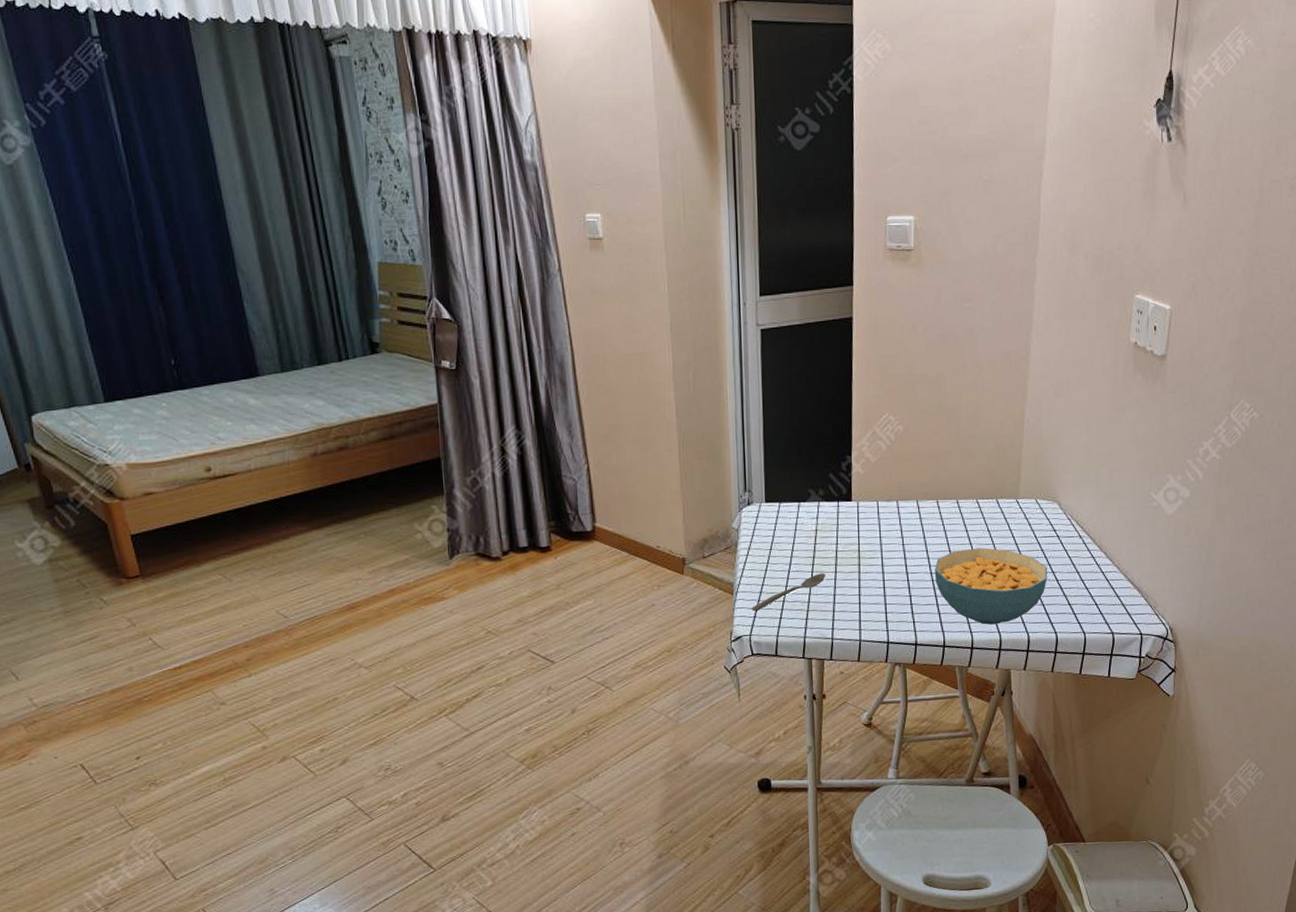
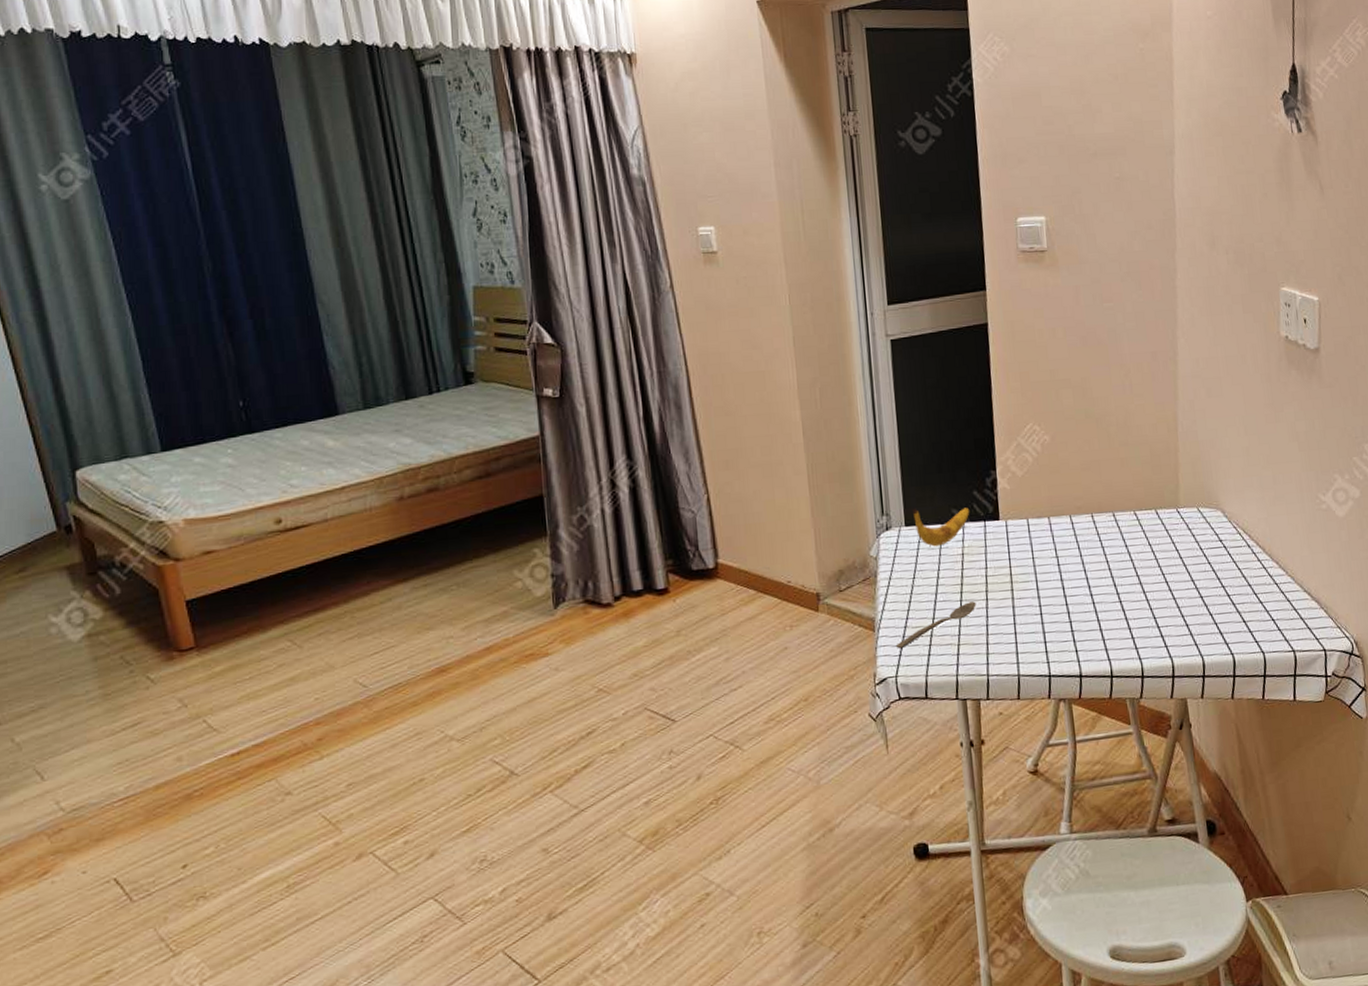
banana: none [773,486,825,522] -> present [913,507,970,547]
cereal bowl: present [934,547,1047,625] -> none [1094,563,1218,650]

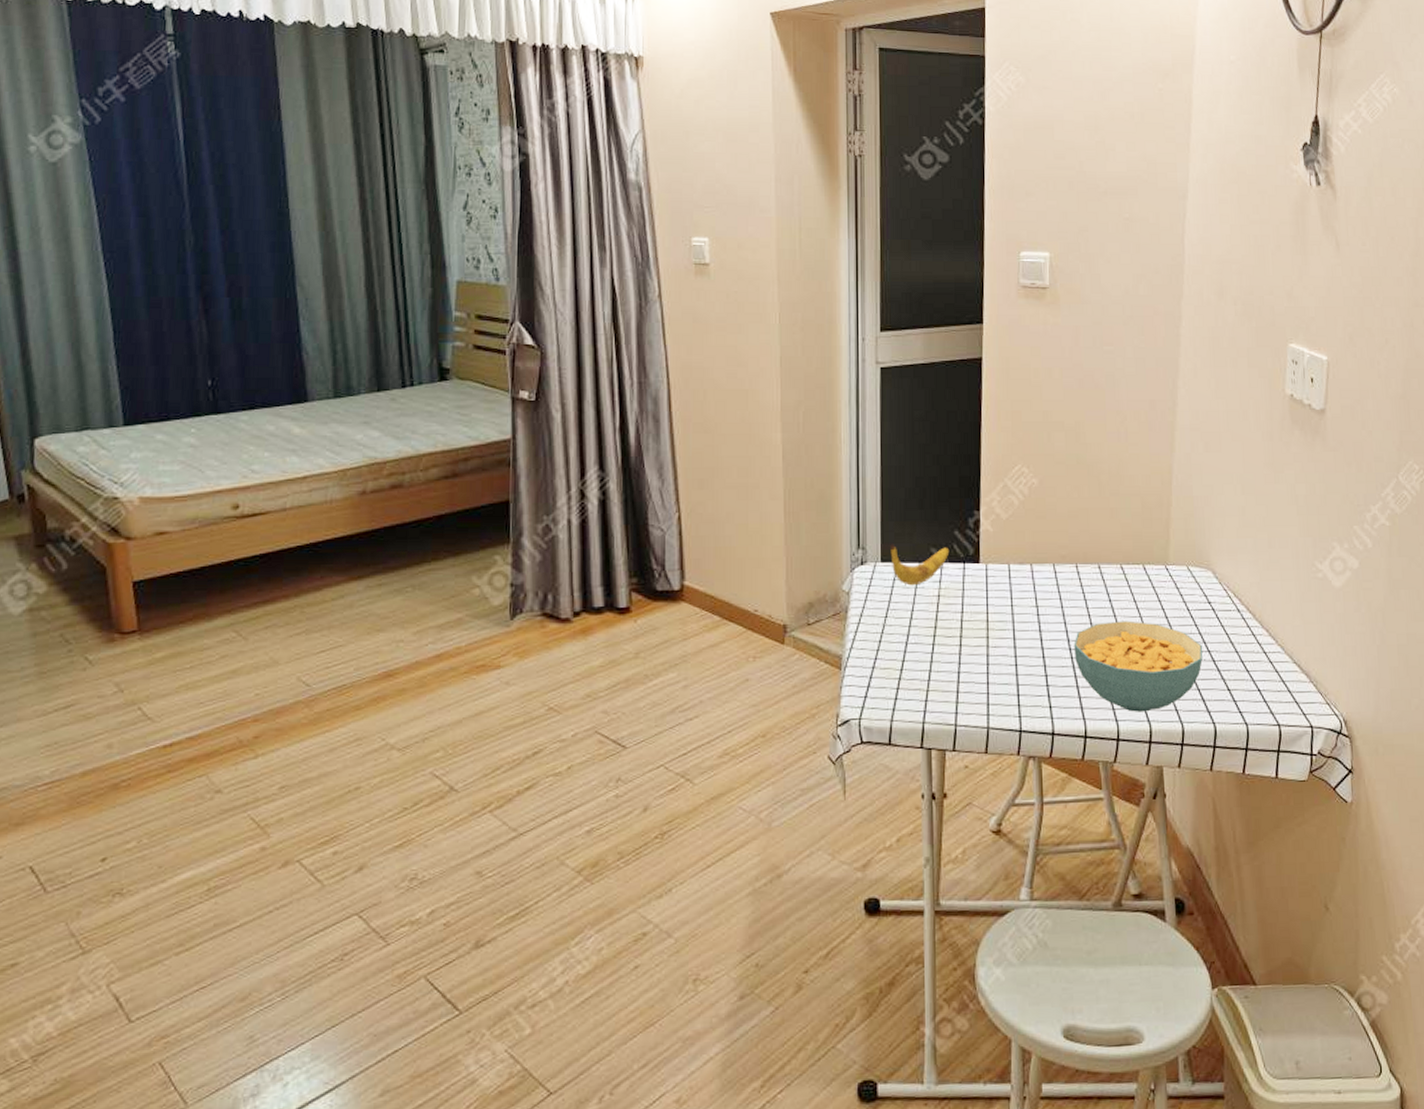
spoon: present [895,601,977,649] -> none [861,646,949,690]
cereal bowl: none [1094,563,1218,650] -> present [1073,620,1203,712]

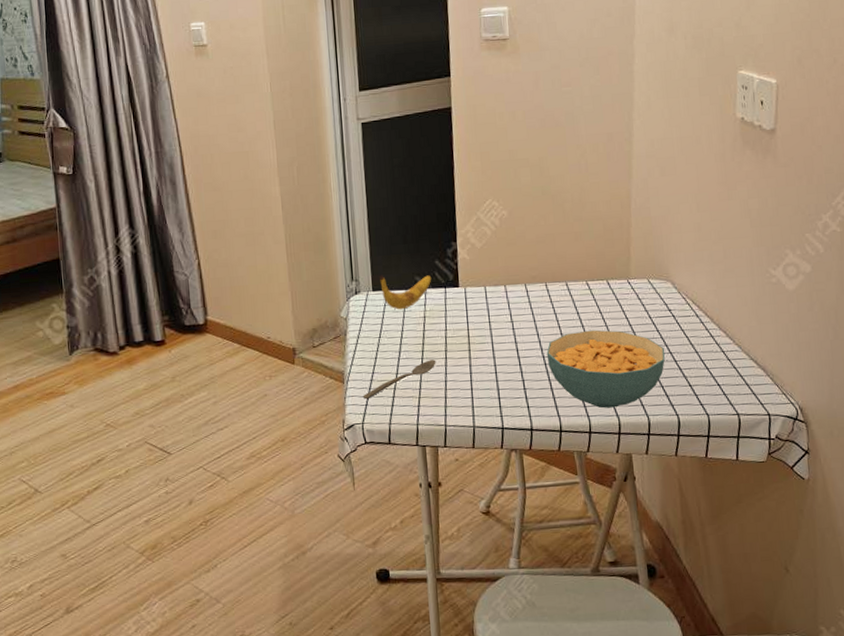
spoon: none [861,646,949,690] -> present [362,359,436,400]

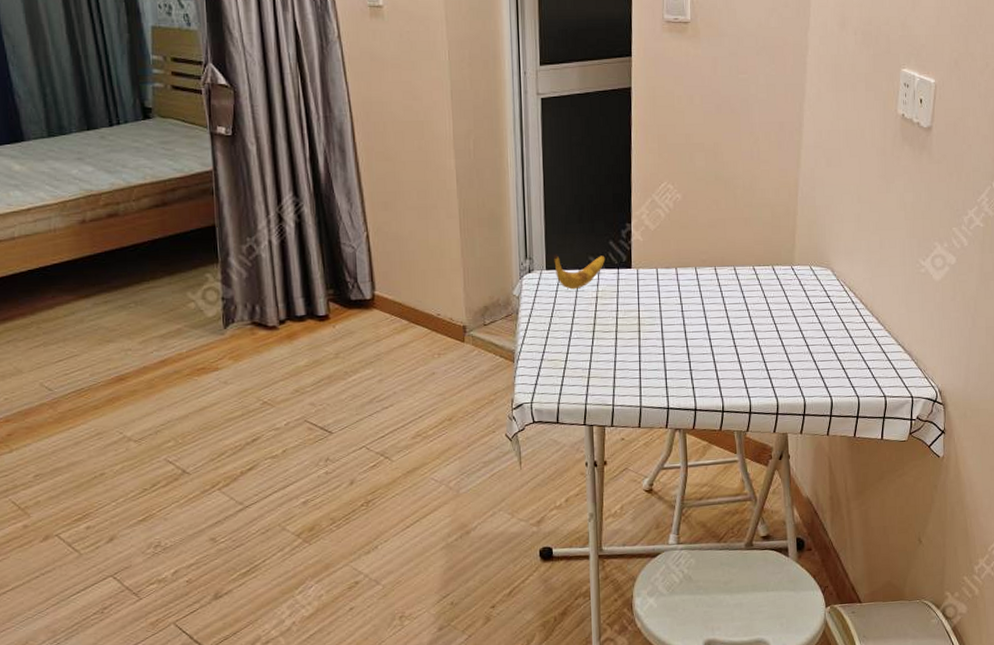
spoon: present [362,359,436,400] -> none [532,340,607,379]
cereal bowl: present [546,329,665,408] -> none [713,313,822,390]

